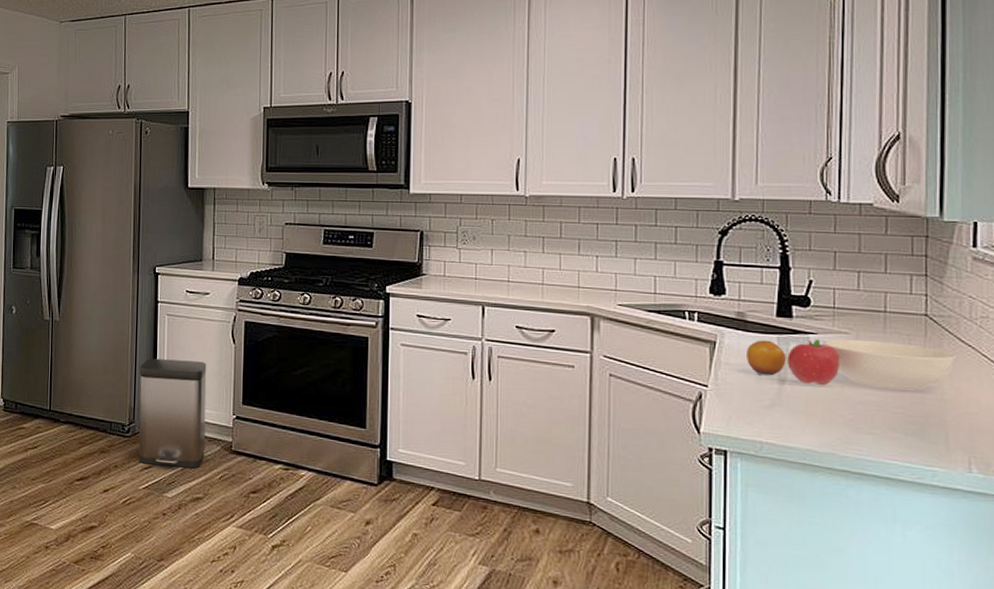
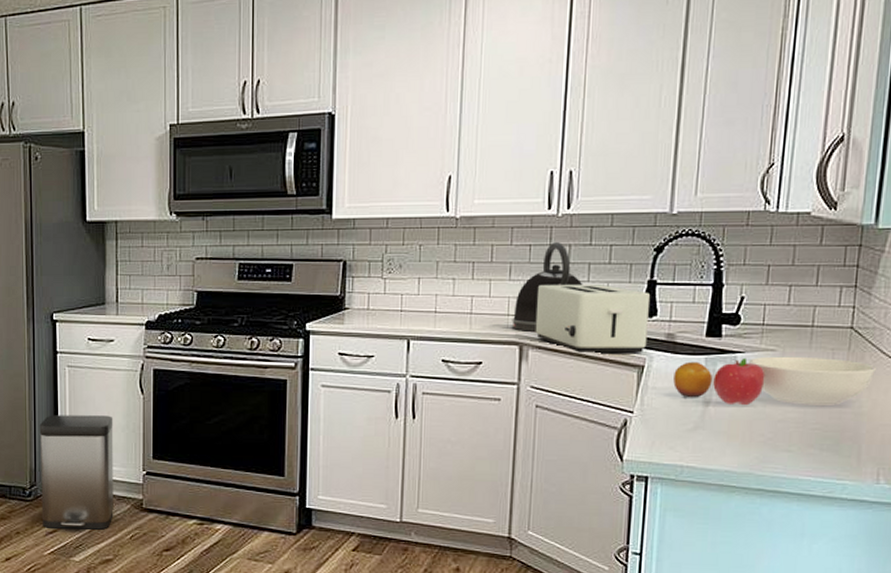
kettle: none [582,222,651,304] -> present [512,242,583,331]
toaster: none [605,261,717,329] -> present [535,283,650,353]

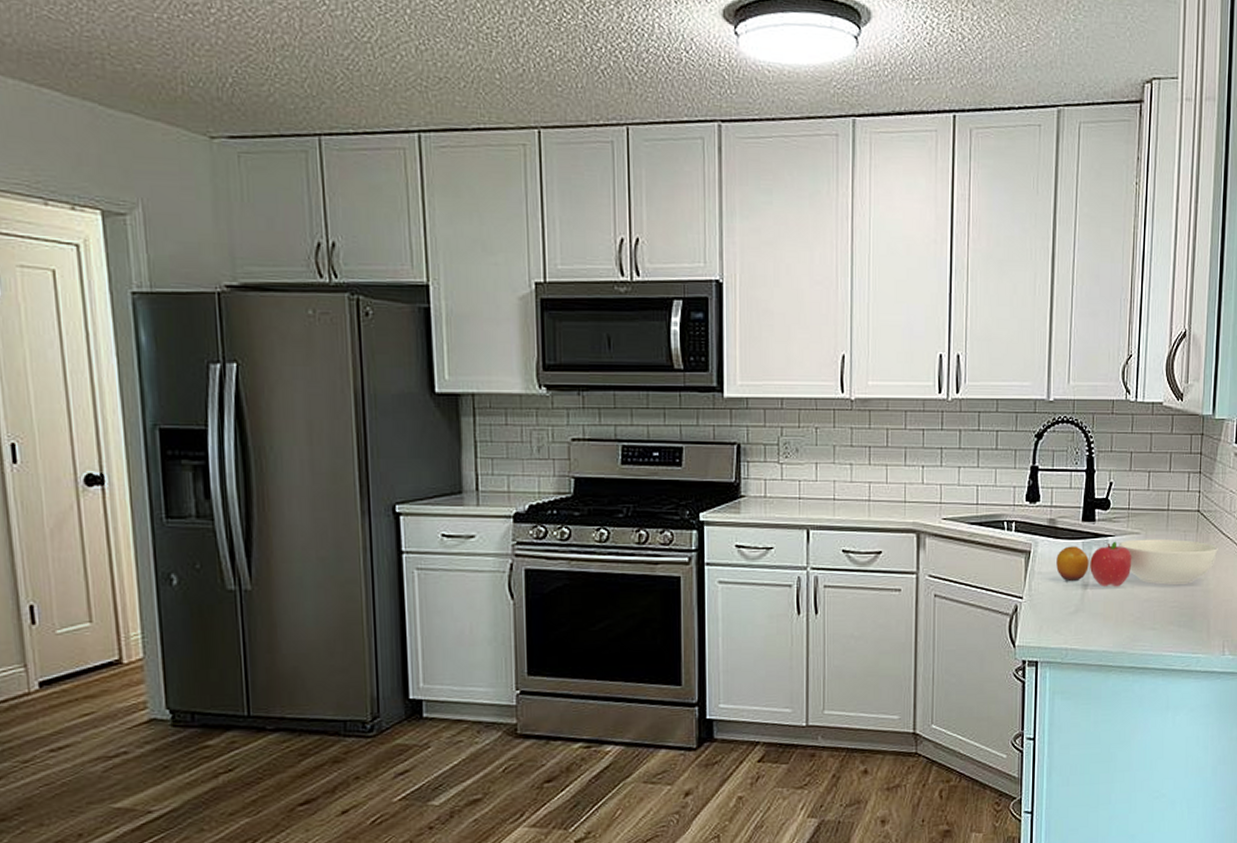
pedal bin: present [39,415,114,530] -> none [381,626,481,769]
kettle: present [512,242,583,331] -> none [909,427,974,519]
toaster: present [535,283,650,353] -> none [931,469,1033,539]

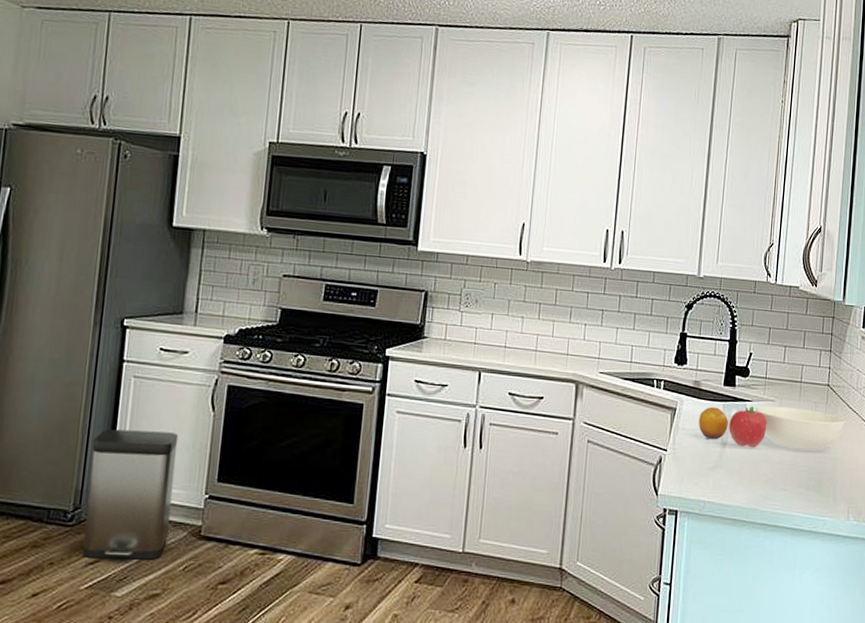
pedal bin: none [381,626,481,769] -> present [82,429,179,560]

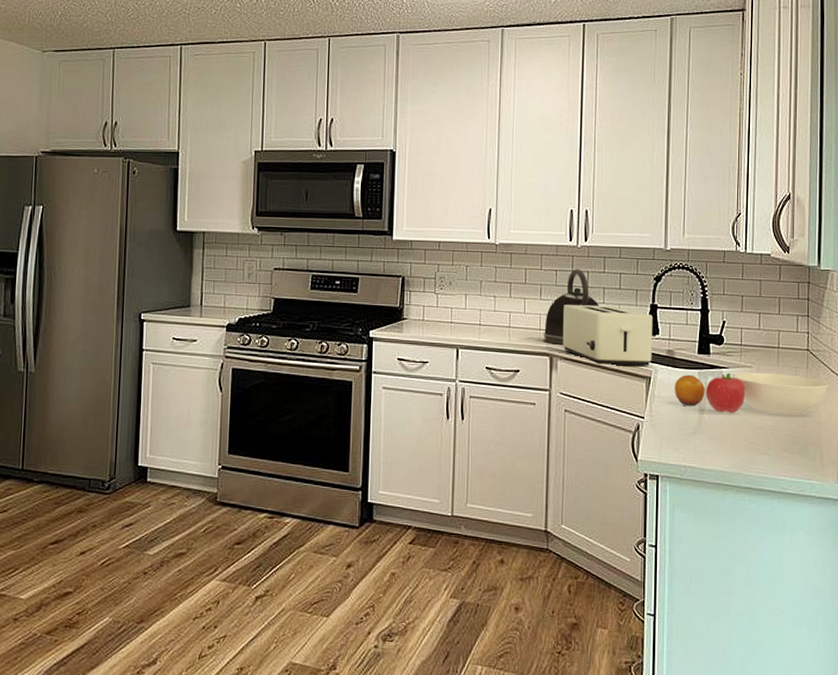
pedal bin: present [82,429,179,560] -> none [118,409,193,523]
kettle: none [570,292,630,371] -> present [543,269,600,345]
toaster: none [589,329,682,397] -> present [562,305,652,366]

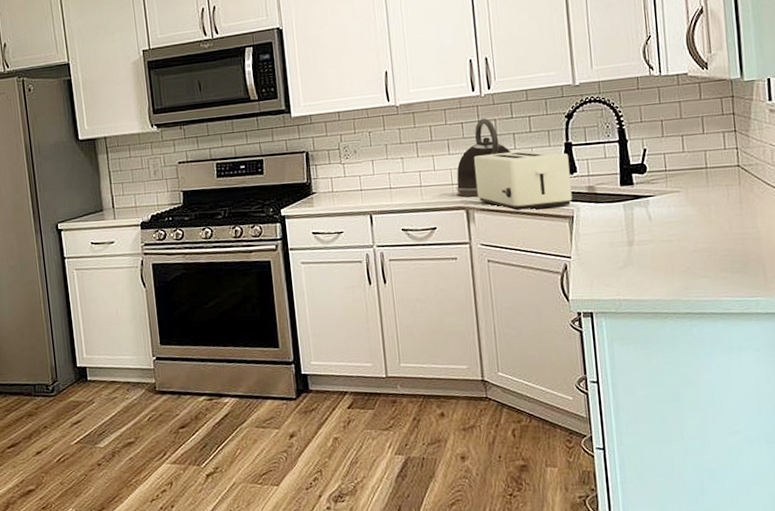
fruit: present [675,374,705,407] -> none [599,208,632,240]
fruit: present [706,372,746,414] -> none [633,200,676,242]
bowl: present [732,372,828,416] -> none [659,193,765,237]

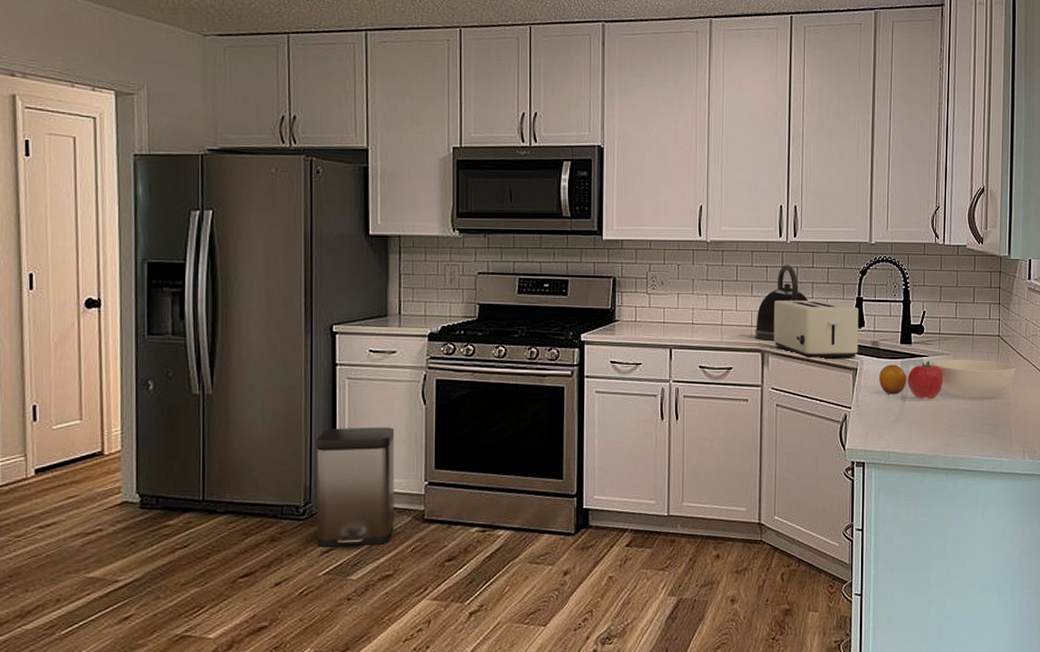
pedal bin: none [55,310,131,420] -> present [316,427,395,547]
fruit: none [599,208,632,240] -> present [879,364,907,395]
fruit: none [633,200,676,242] -> present [908,360,944,400]
bowl: none [659,193,765,237] -> present [932,359,1017,399]

